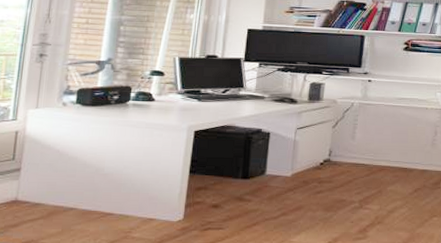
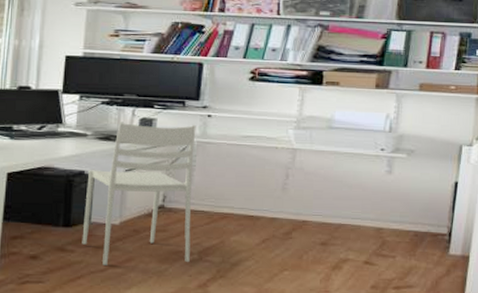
chair: none [258,86,358,213] -> present [82,122,196,265]

